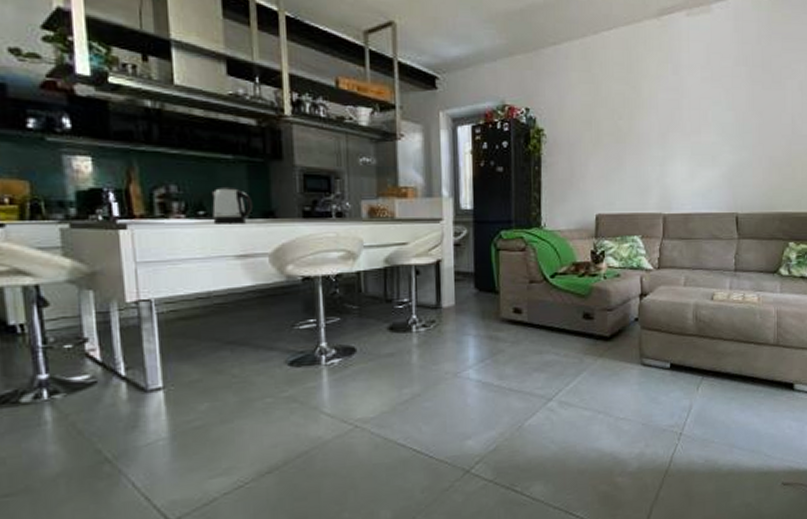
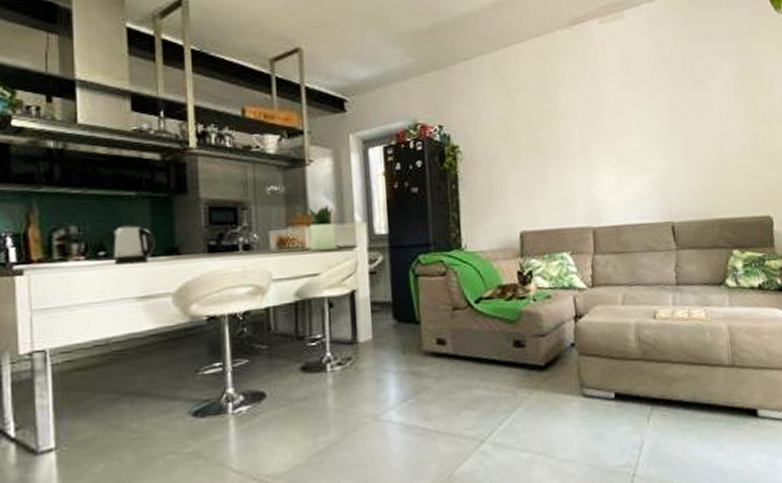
planter: none [397,179,427,223] -> present [307,205,340,252]

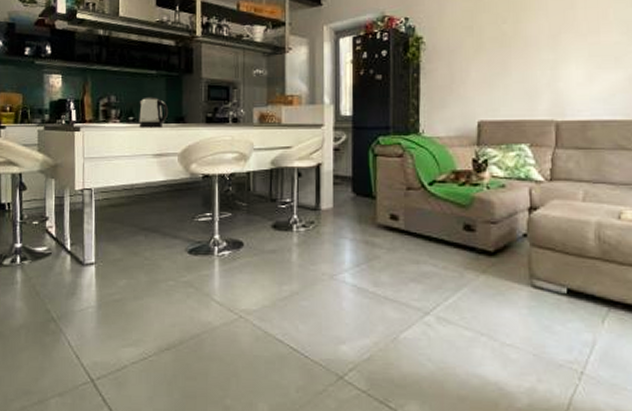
planter: present [307,205,340,252] -> none [283,88,310,128]

